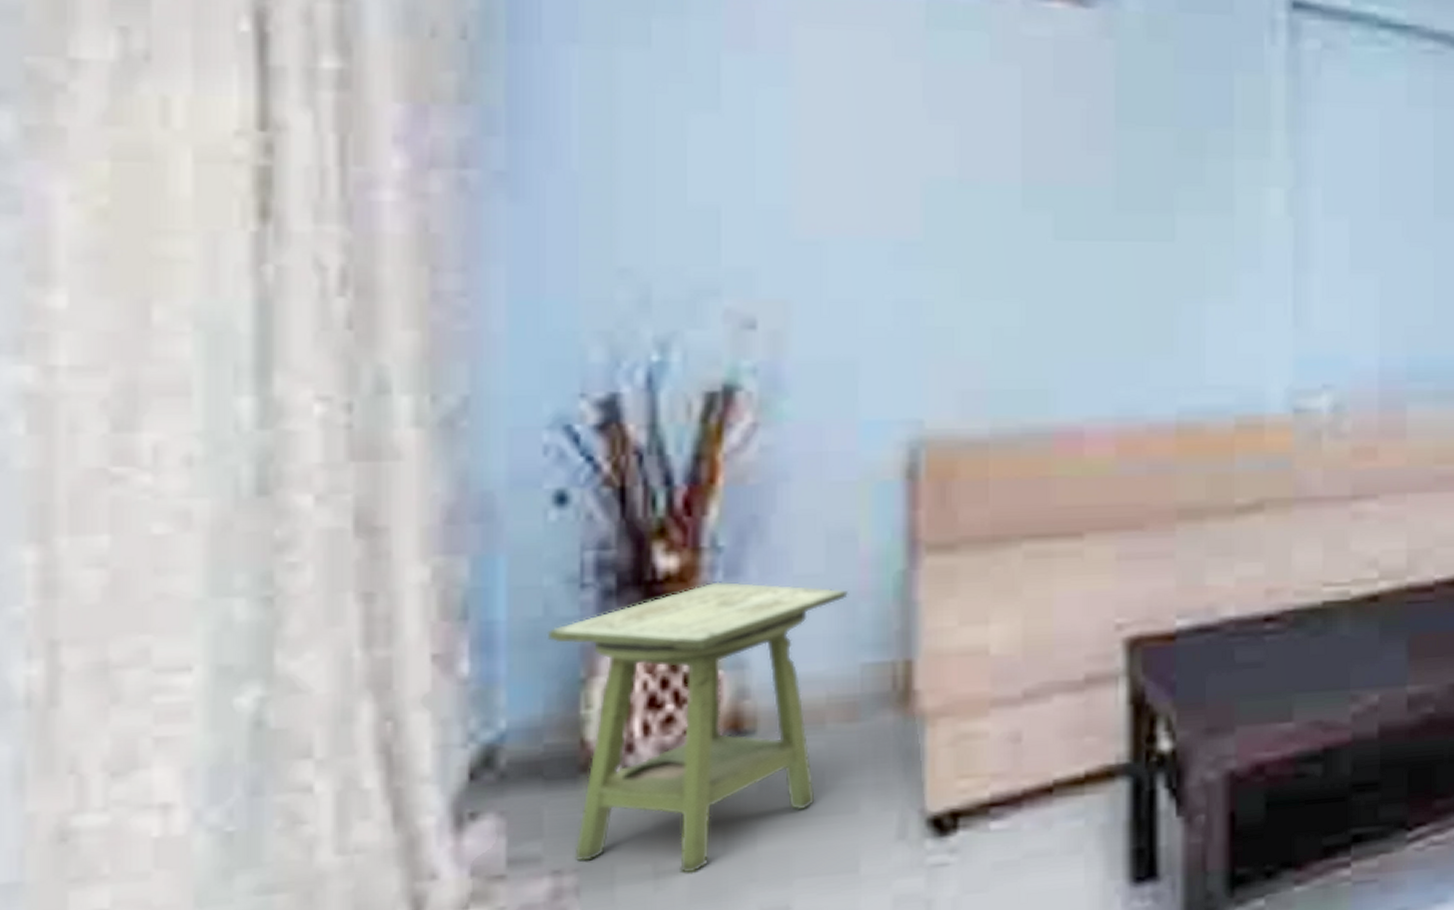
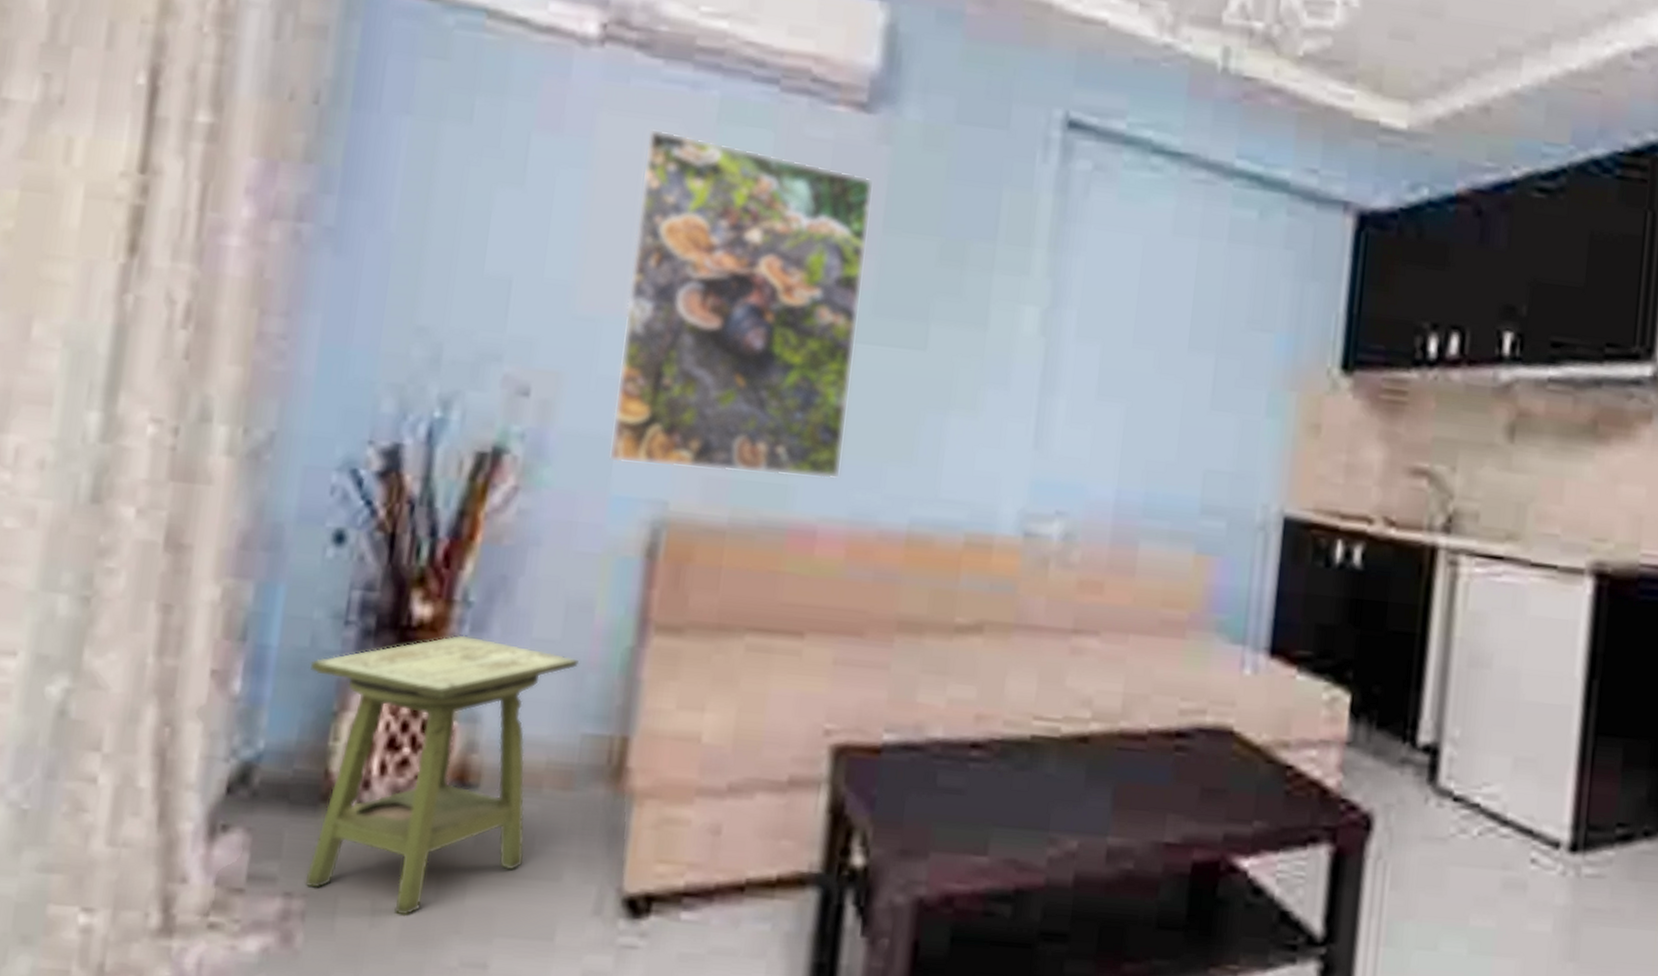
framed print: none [850,39,1102,387] -> present [608,128,875,480]

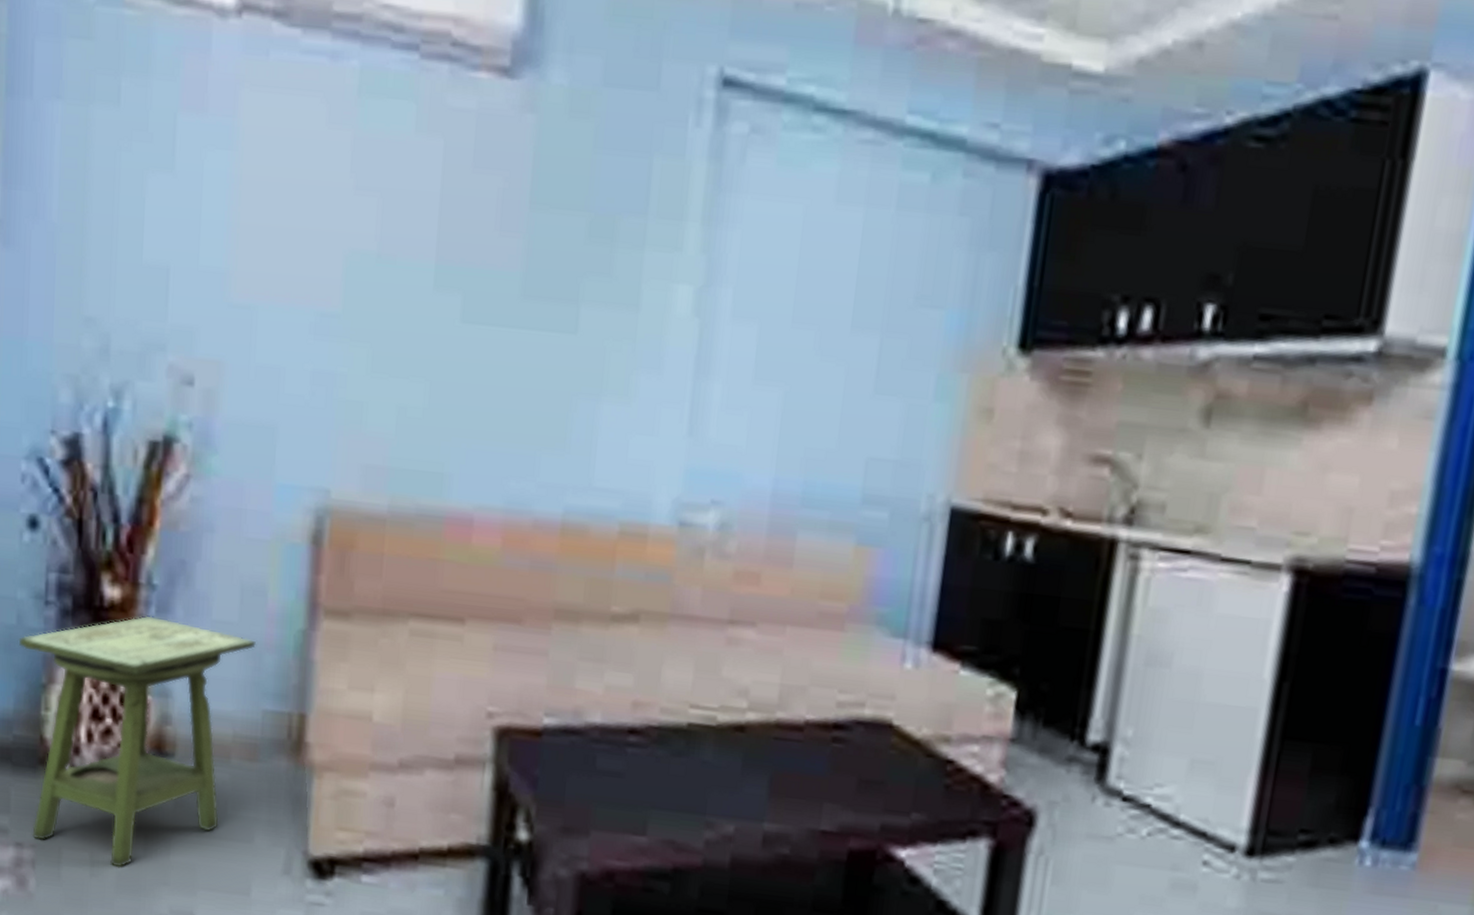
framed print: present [608,128,875,480] -> none [271,104,520,468]

